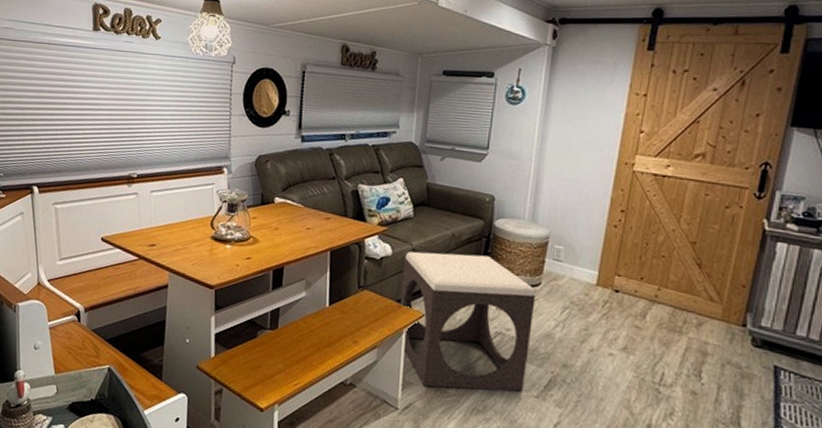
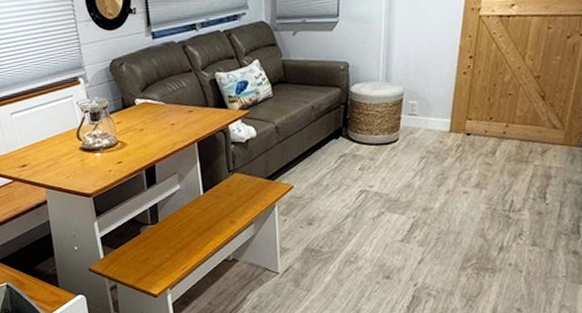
footstool: present [399,251,536,392] -> none [268,122,395,250]

